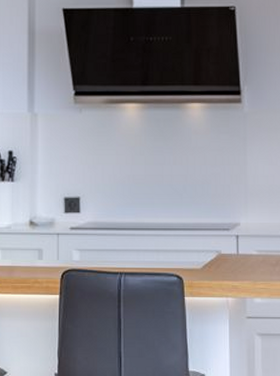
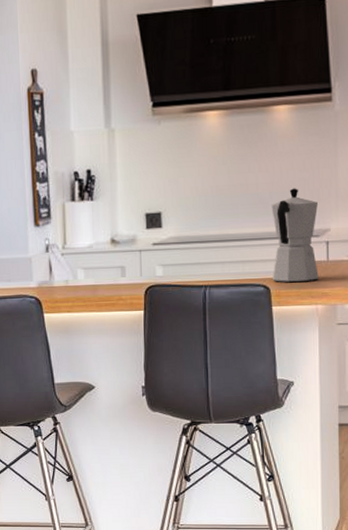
moka pot: none [185,182,229,273] -> present [271,188,319,282]

